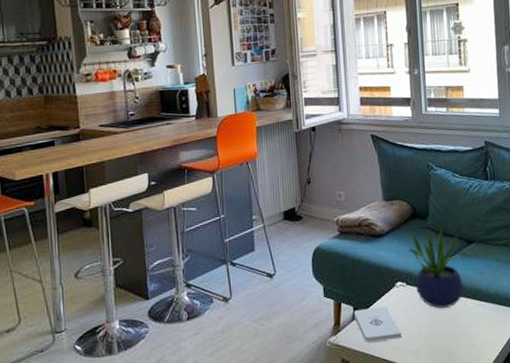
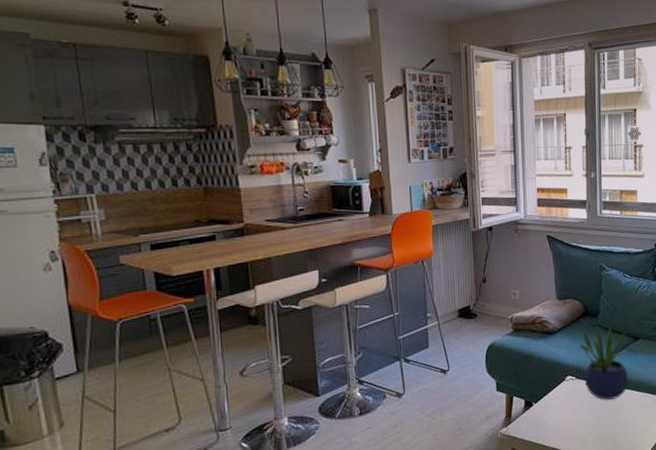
notepad: present [353,306,402,343] -> none [524,399,570,433]

